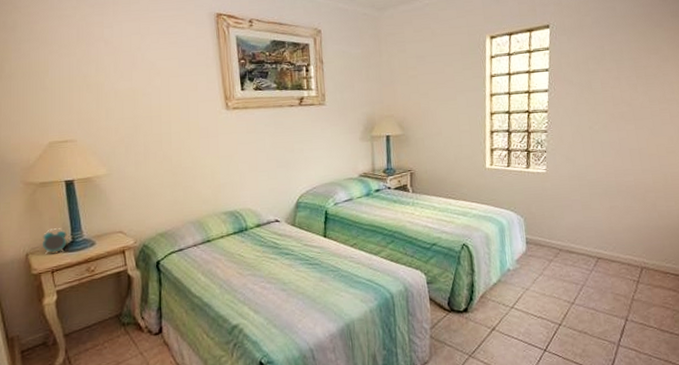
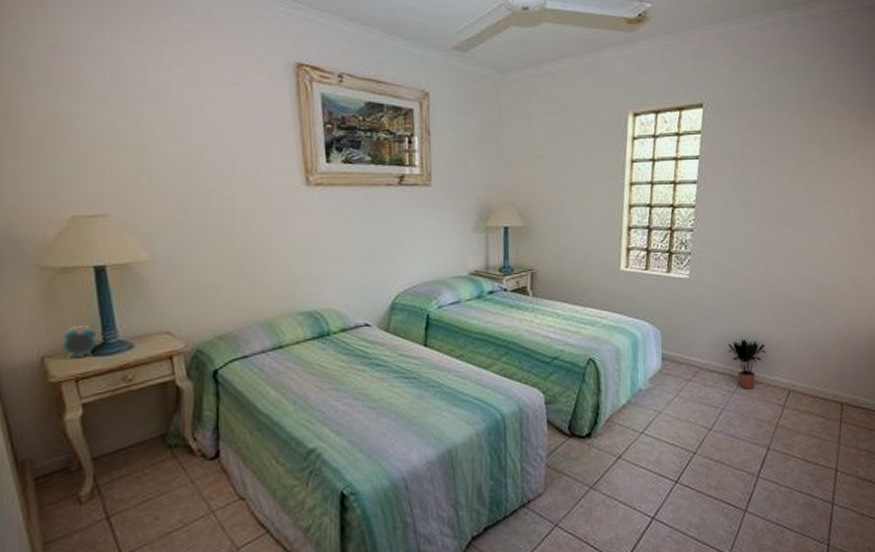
potted plant: none [583,224,619,268] -> present [727,339,766,389]

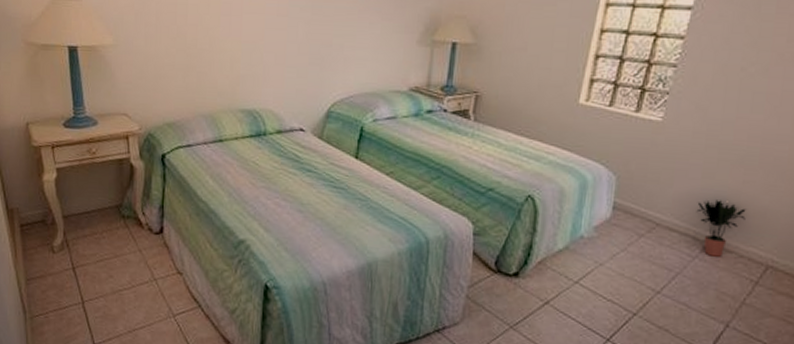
alarm clock: present [64,325,96,359] -> none [43,99,69,127]

